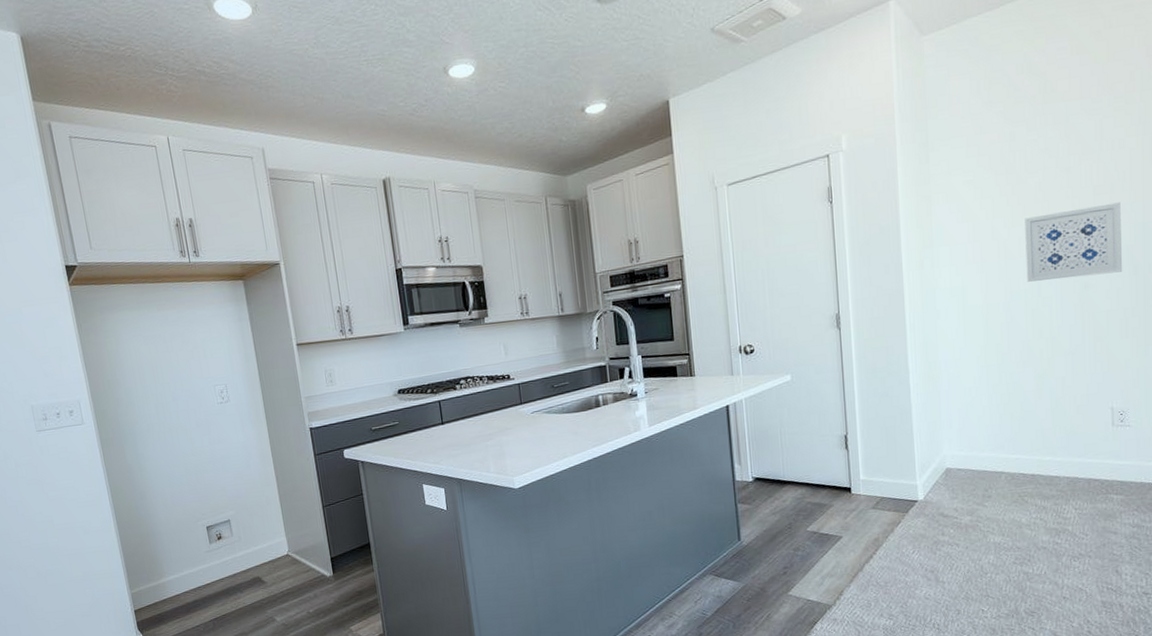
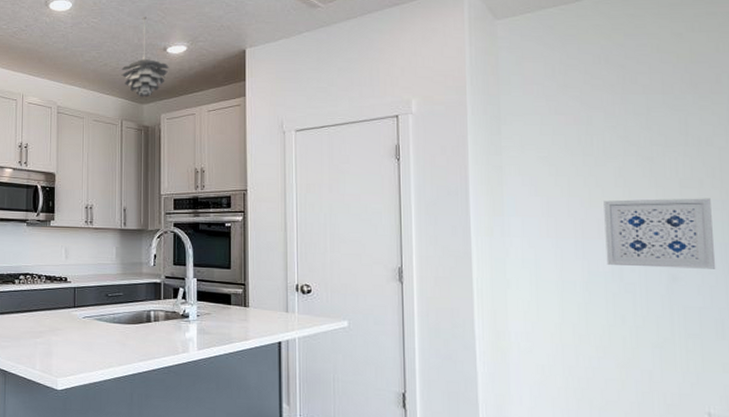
pendant light: none [538,73,590,169] -> present [121,16,169,97]

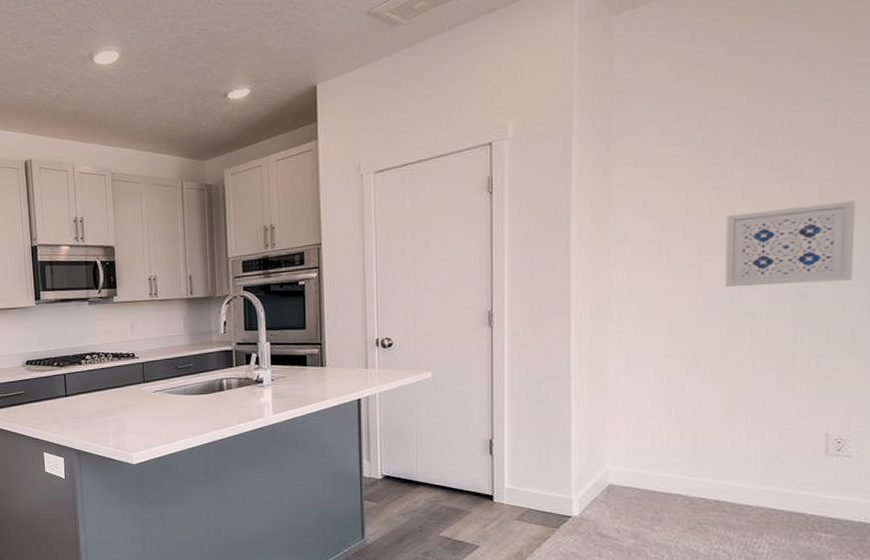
pendant light: present [121,16,169,97] -> none [178,59,231,153]

